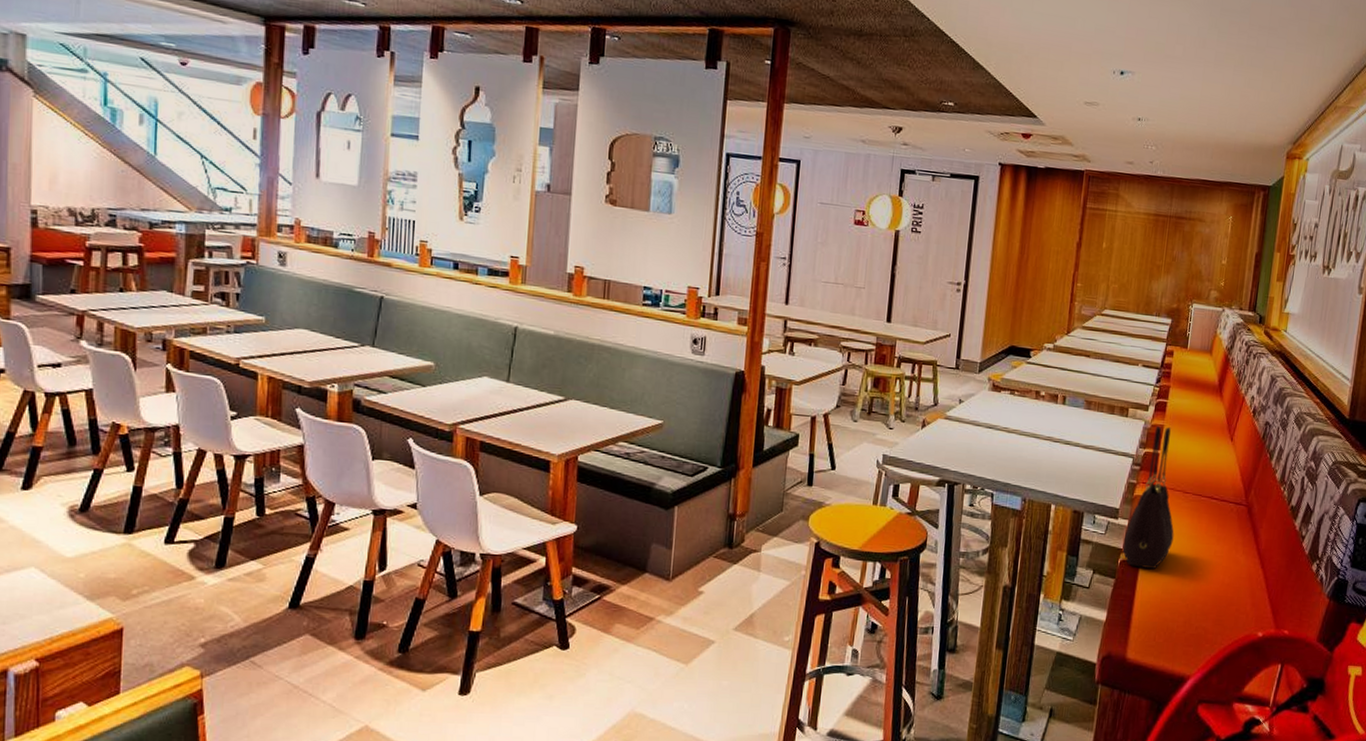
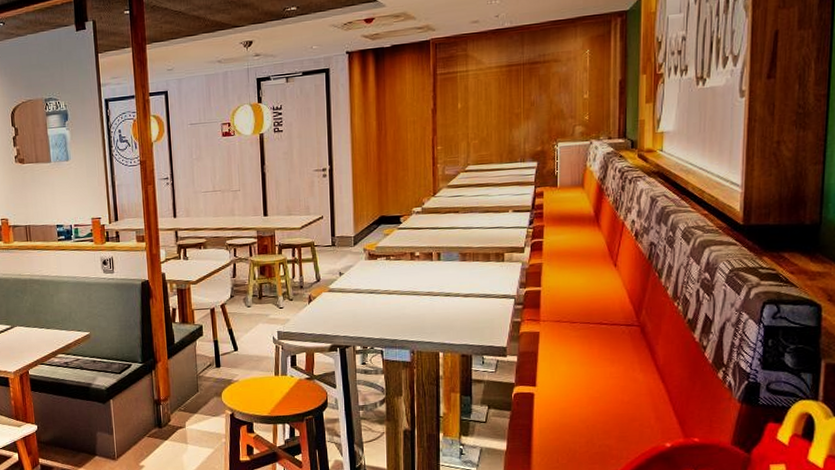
handbag: present [1122,425,1174,570] -> none [515,264,566,398]

